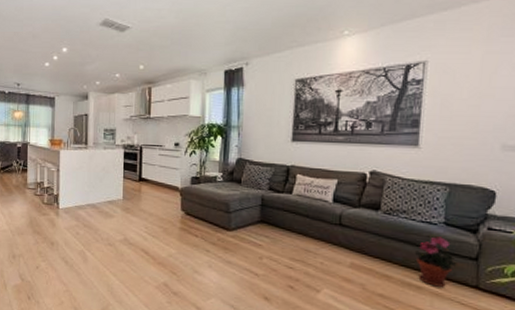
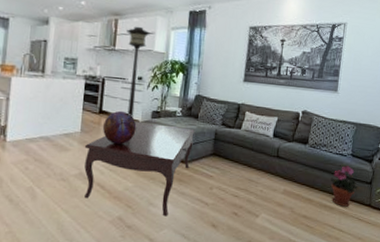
coffee table: none [127,187,238,286] -> present [84,121,195,217]
decorative sphere: none [143,177,176,212] -> present [102,110,137,145]
floor lamp: none [160,92,184,185] -> present [126,26,150,118]

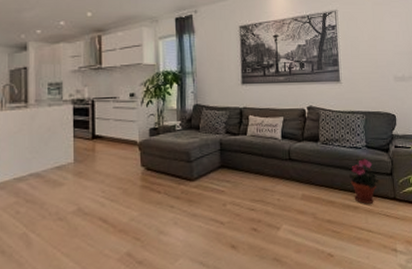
coffee table: present [84,121,195,217] -> none [80,141,198,245]
decorative sphere: present [102,110,137,145] -> none [97,132,135,171]
floor lamp: present [126,26,150,118] -> none [112,40,137,139]

